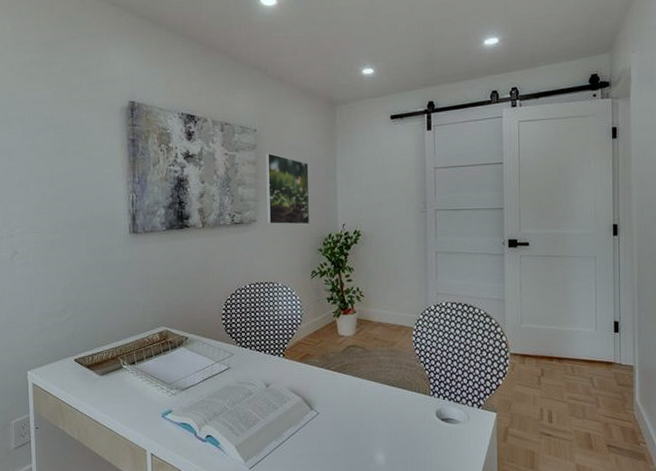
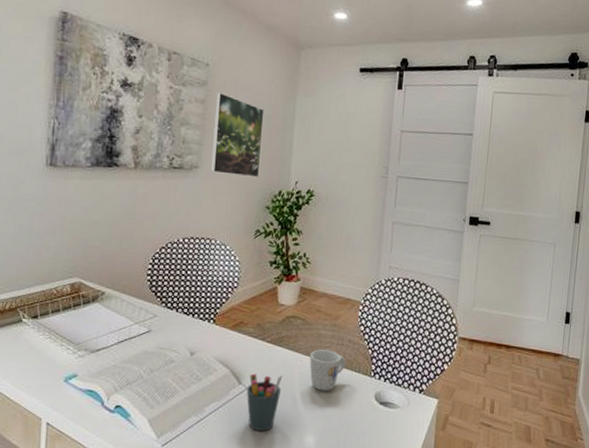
pen holder: none [318,399,350,451] -> present [246,373,283,431]
mug: none [372,374,406,412] -> present [309,349,346,391]

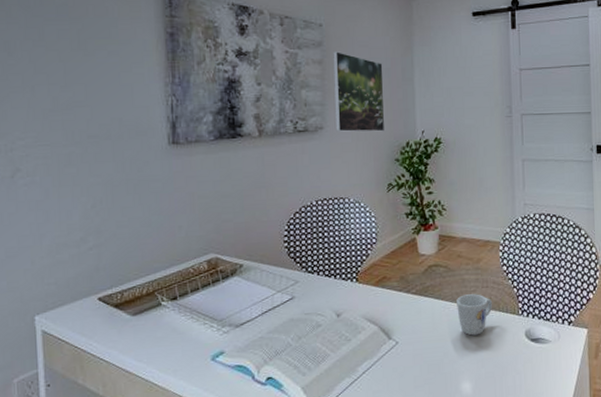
pen holder: present [246,373,283,431] -> none [397,324,432,384]

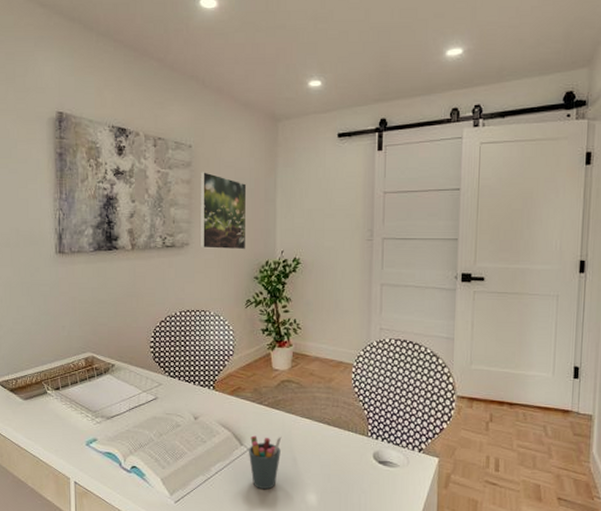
pen holder: none [397,324,432,384] -> present [248,435,282,489]
mug: present [457,294,493,336] -> none [307,411,342,451]

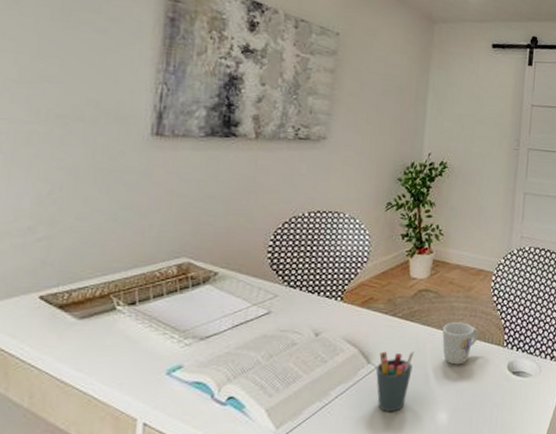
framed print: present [200,172,247,250] -> none [340,62,397,149]
mug: none [307,411,342,451] -> present [442,322,479,365]

